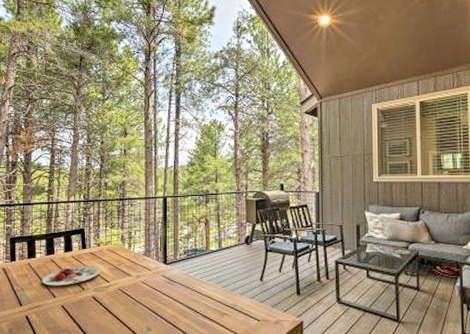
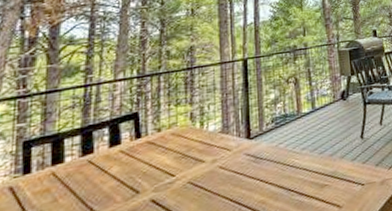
plate: present [42,265,100,286] -> none [73,157,162,198]

